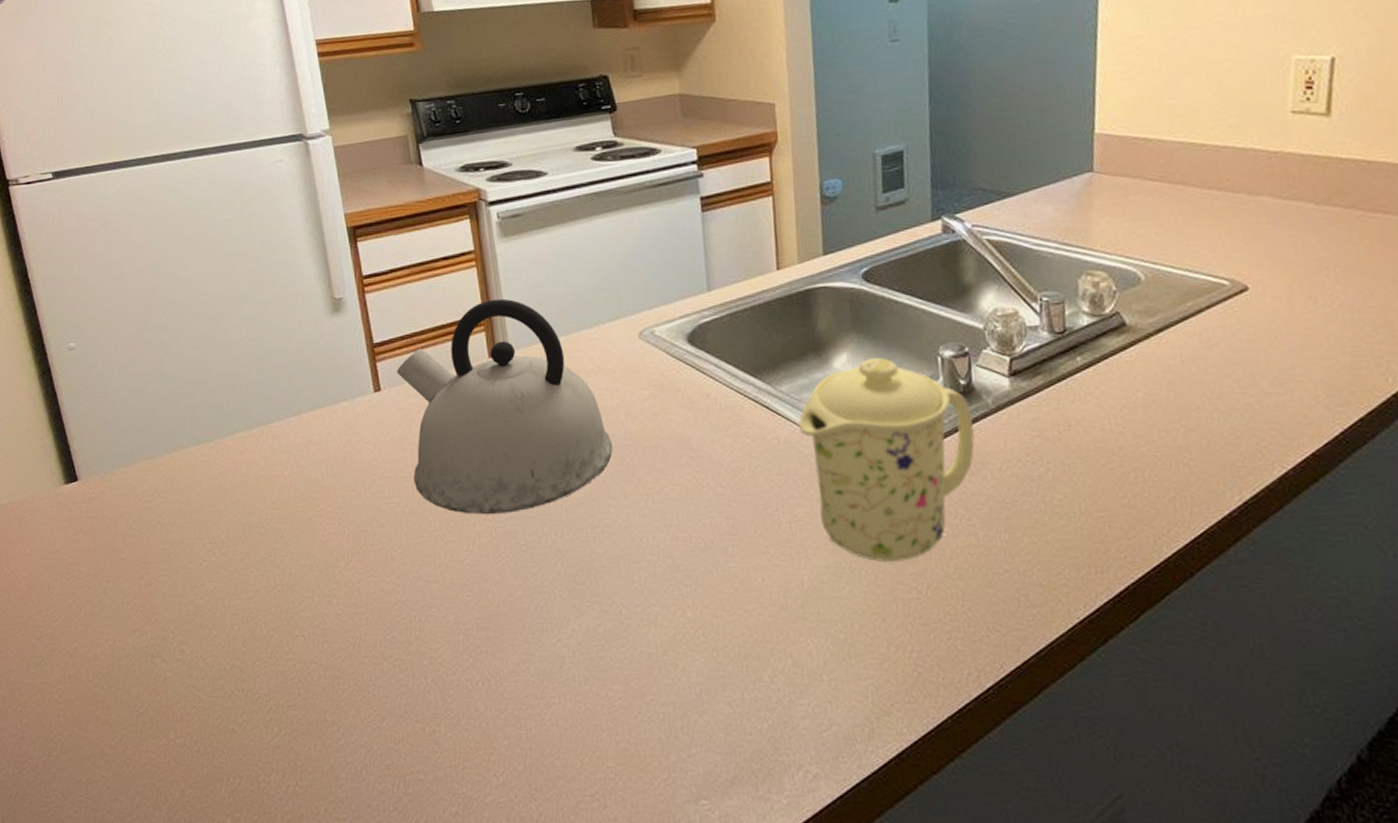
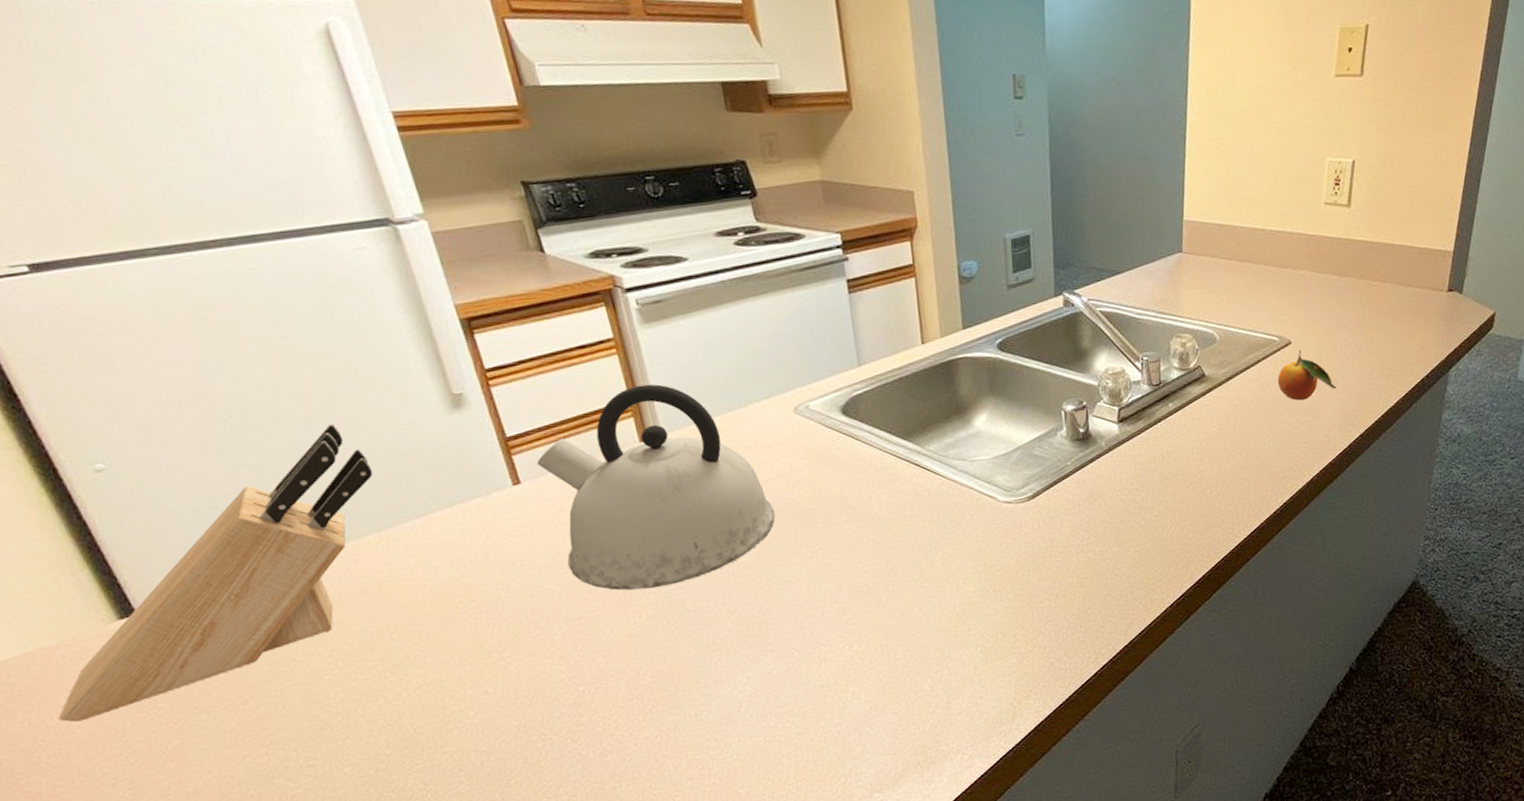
knife block: none [13,320,264,574] -> present [59,423,373,722]
mug: present [798,358,975,561] -> none [946,415,1092,582]
fruit: none [1229,298,1320,366] -> present [1277,350,1337,401]

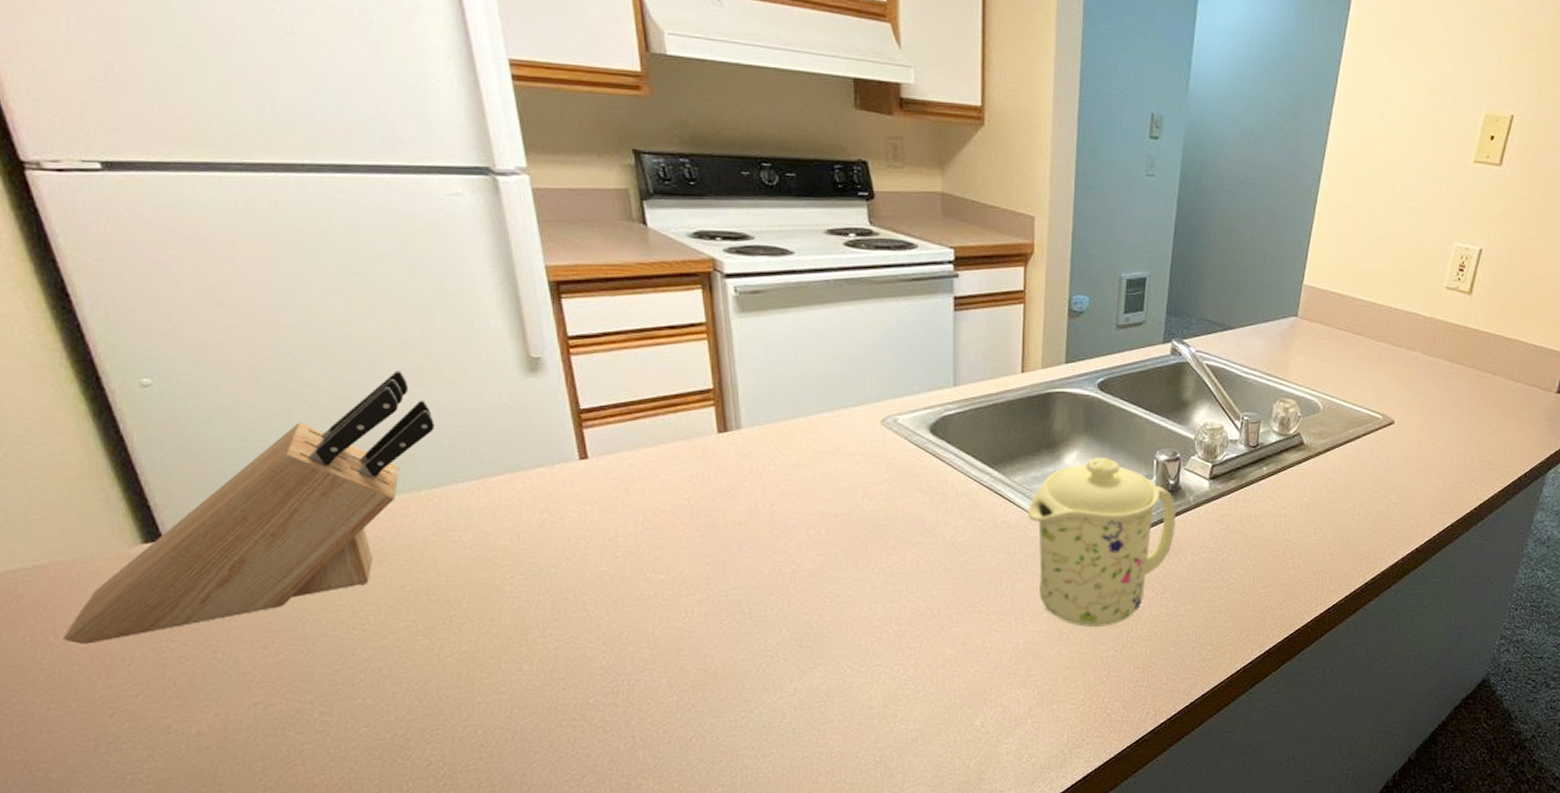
kettle: present [536,384,775,591] -> none [607,374,847,585]
mug: none [946,415,1092,582] -> present [1027,458,1176,627]
fruit: present [1277,350,1337,401] -> none [1375,431,1434,482]

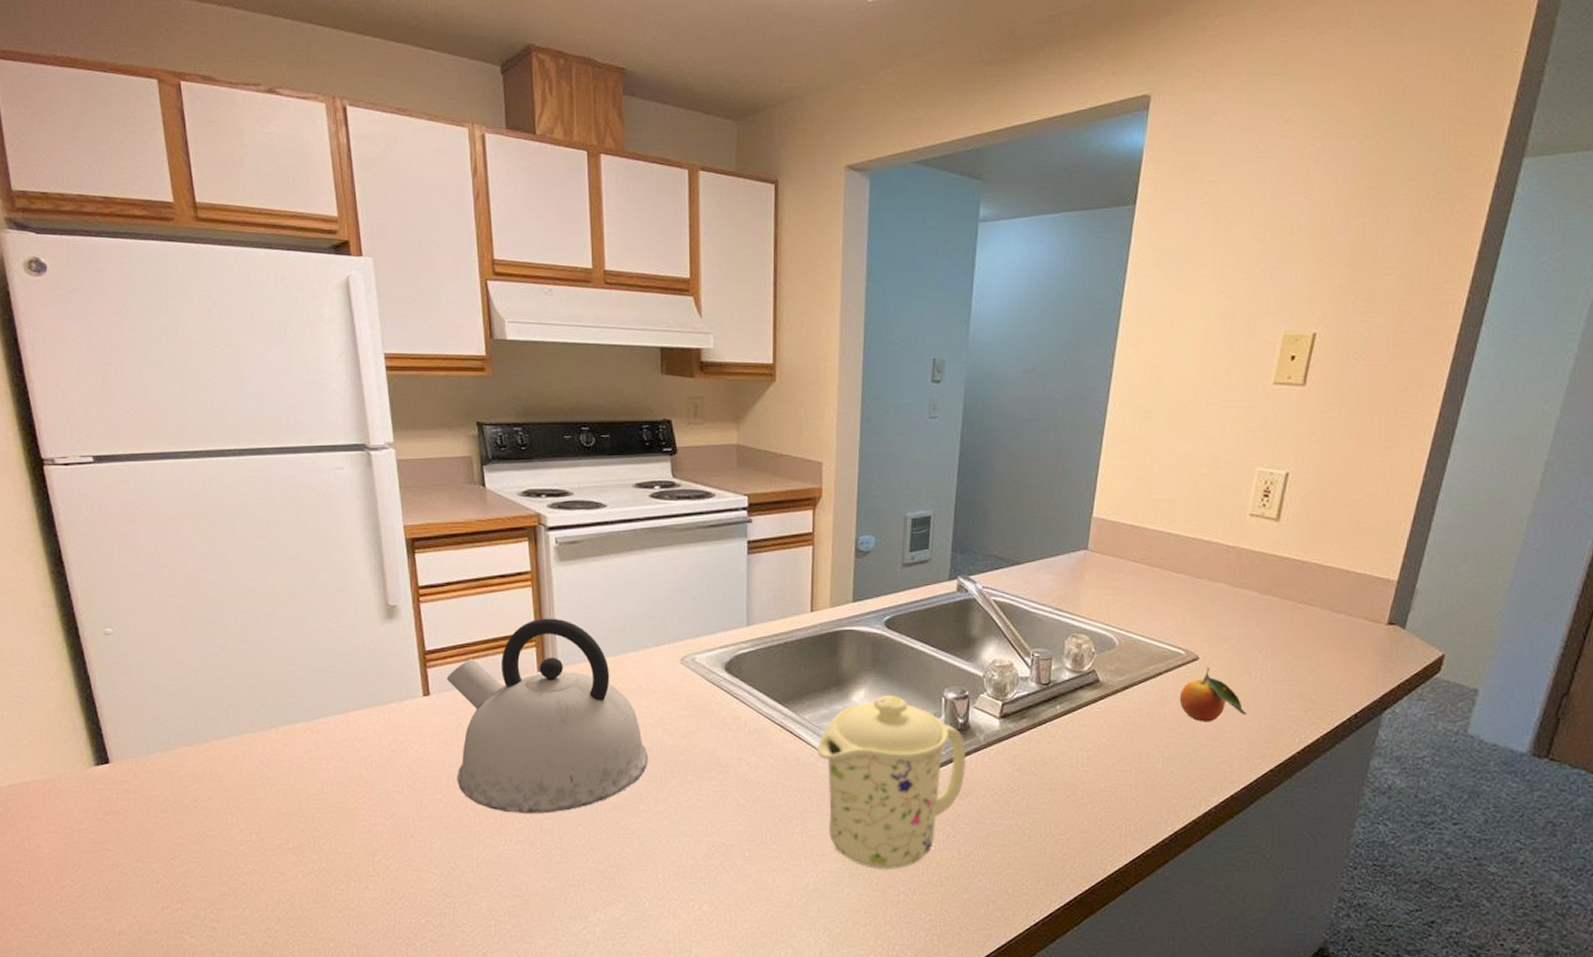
knife block: present [64,370,435,644] -> none [35,619,312,850]
kettle: none [607,374,847,585] -> present [446,618,649,814]
fruit: none [1375,431,1434,482] -> present [1179,667,1247,722]

